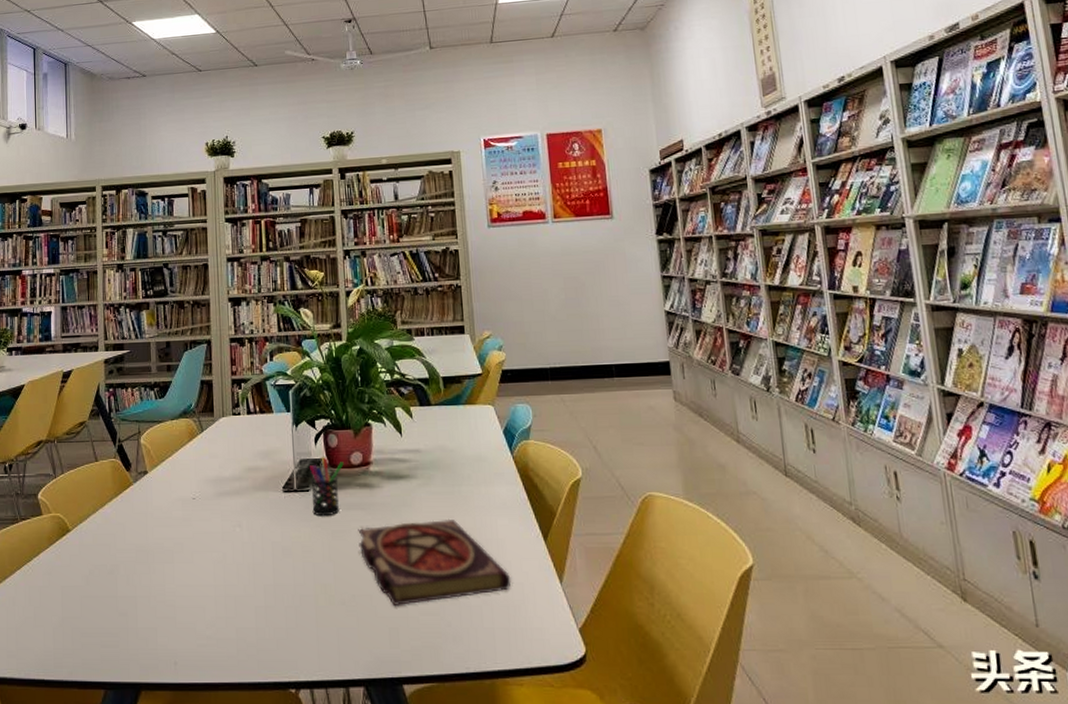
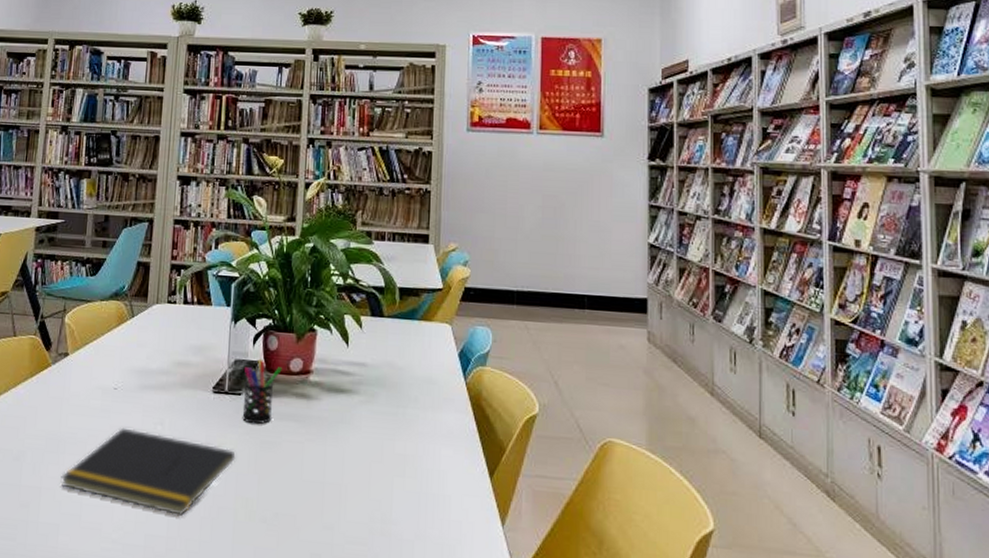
notepad: none [153,533,311,607] -> present [61,427,236,516]
book: present [358,518,512,605] -> none [288,440,449,531]

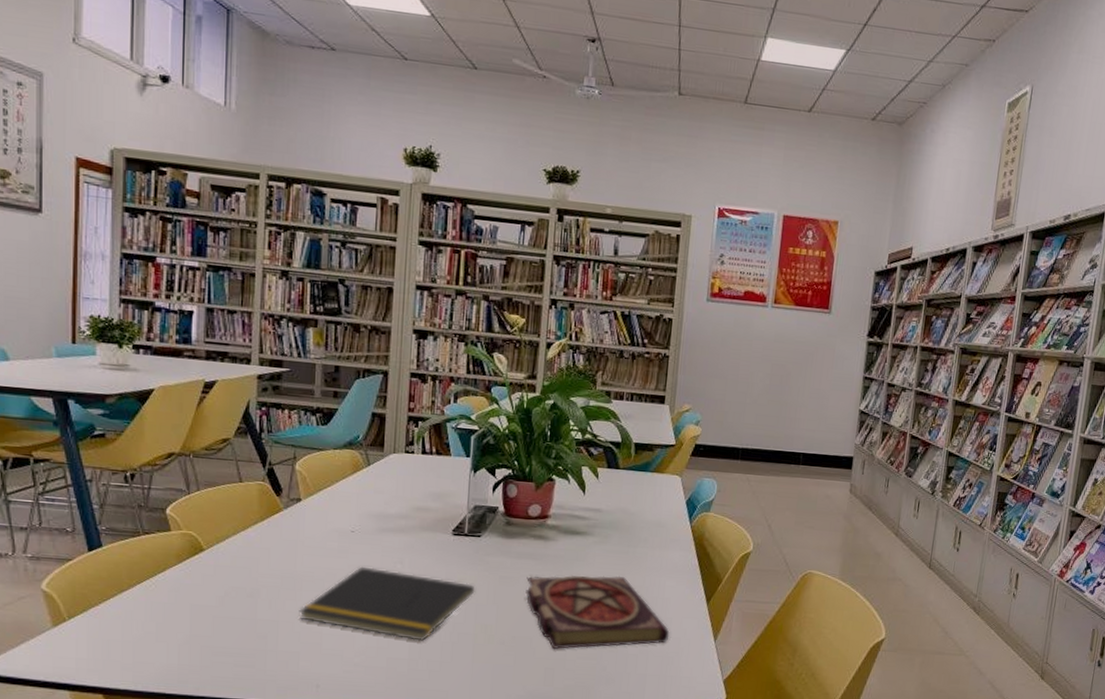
pen holder: present [242,358,282,425] -> none [481,504,521,562]
book: none [288,440,449,531] -> present [525,574,670,649]

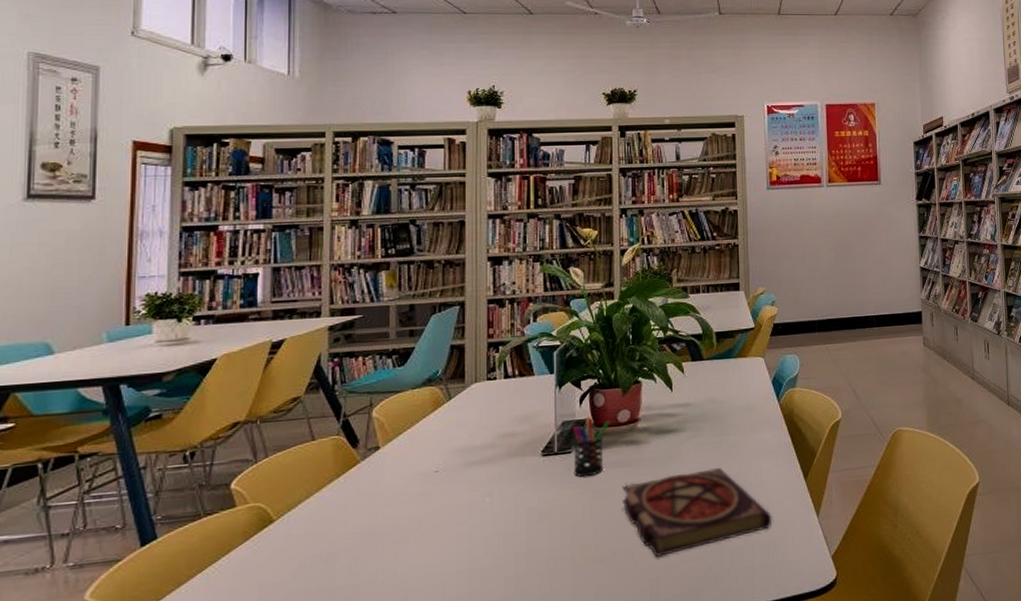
notepad: present [299,566,475,641] -> none [382,504,570,579]
pen holder: none [481,504,521,562] -> present [572,416,610,477]

